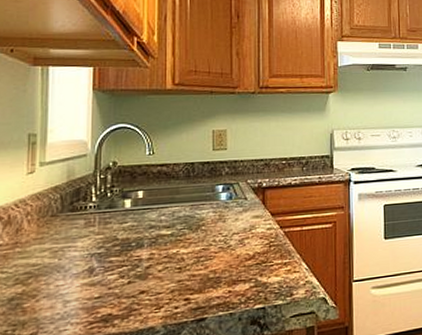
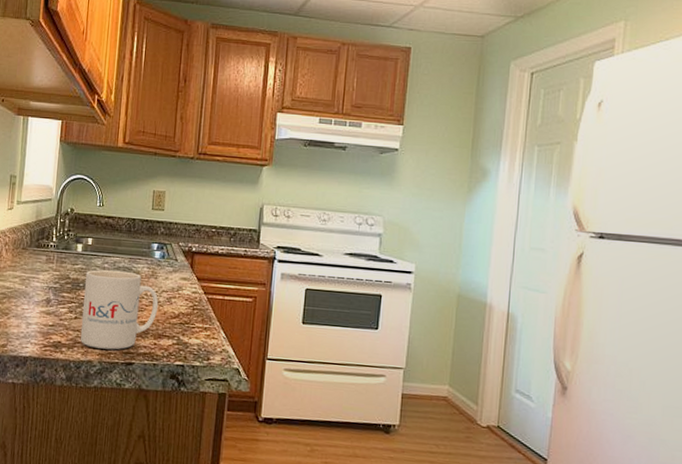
mug: none [136,220,230,312] -> present [80,269,159,350]

